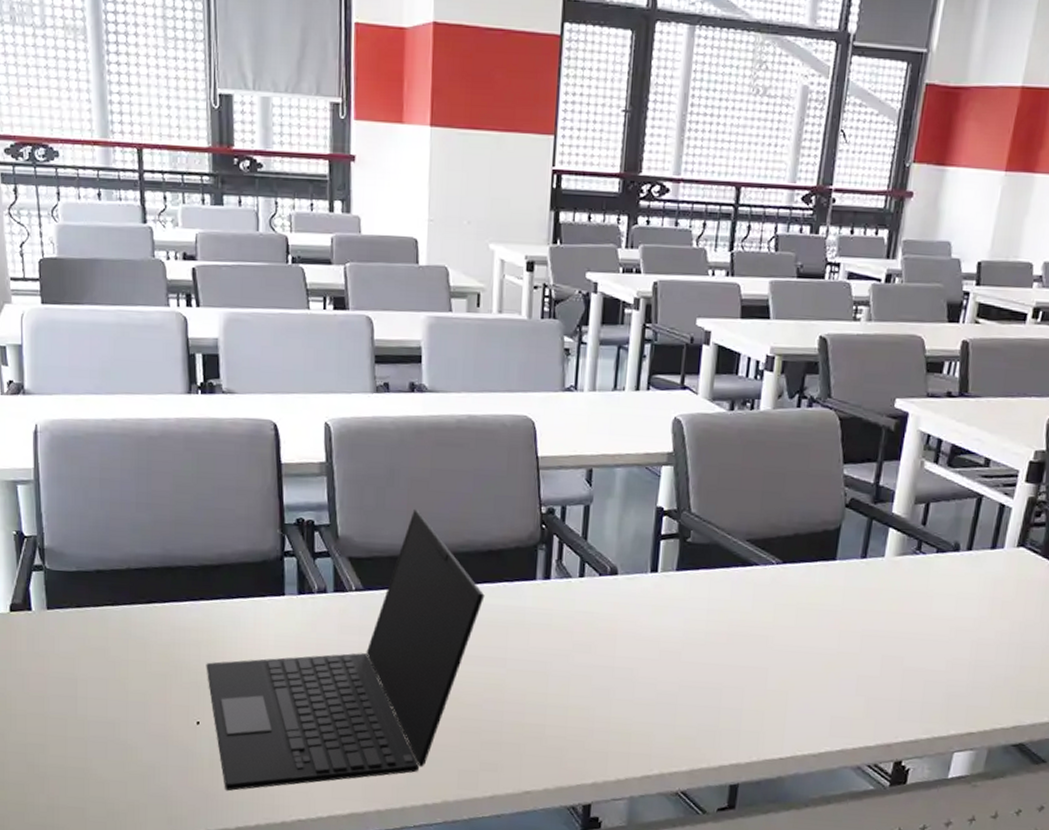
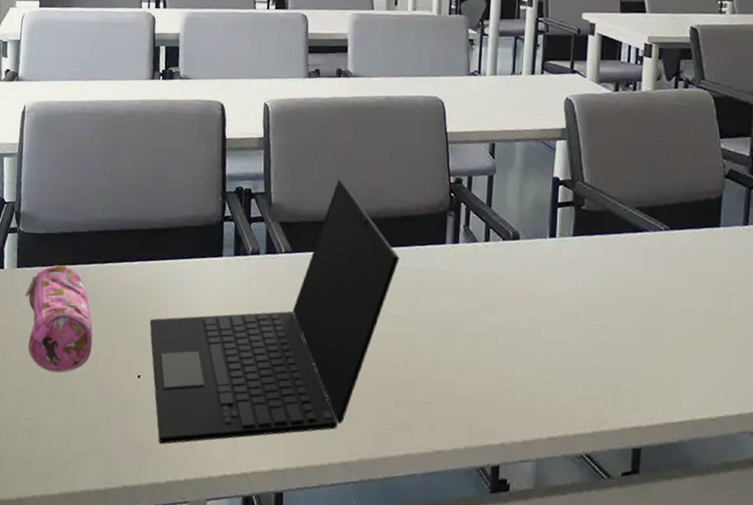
pencil case: none [60,606,142,721] -> present [25,265,93,373]

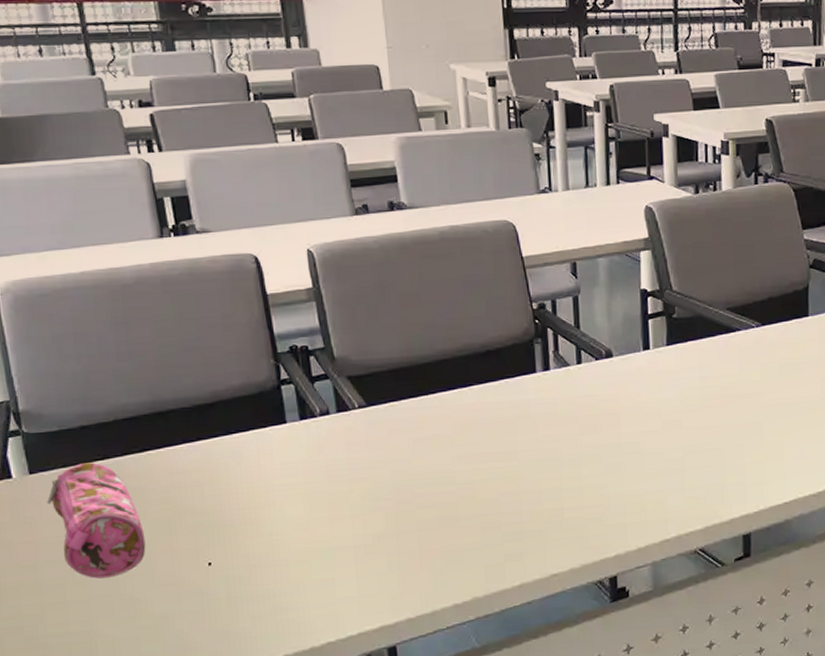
laptop: present [149,178,400,445] -> none [211,320,489,628]

